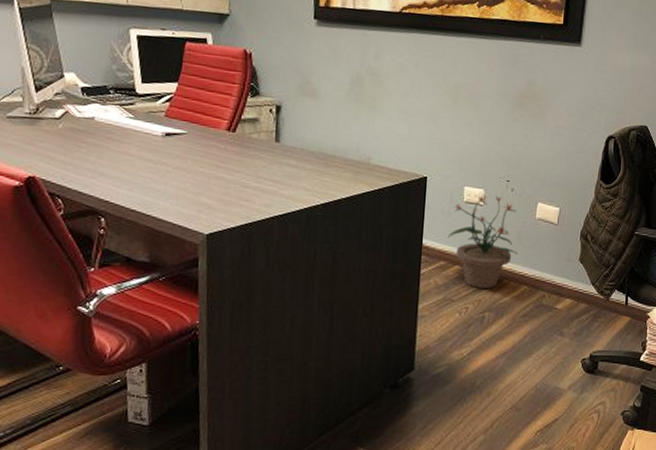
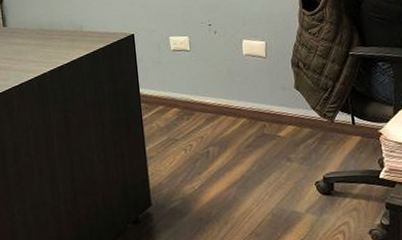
potted plant: present [448,194,518,289] -> none [162,40,232,126]

